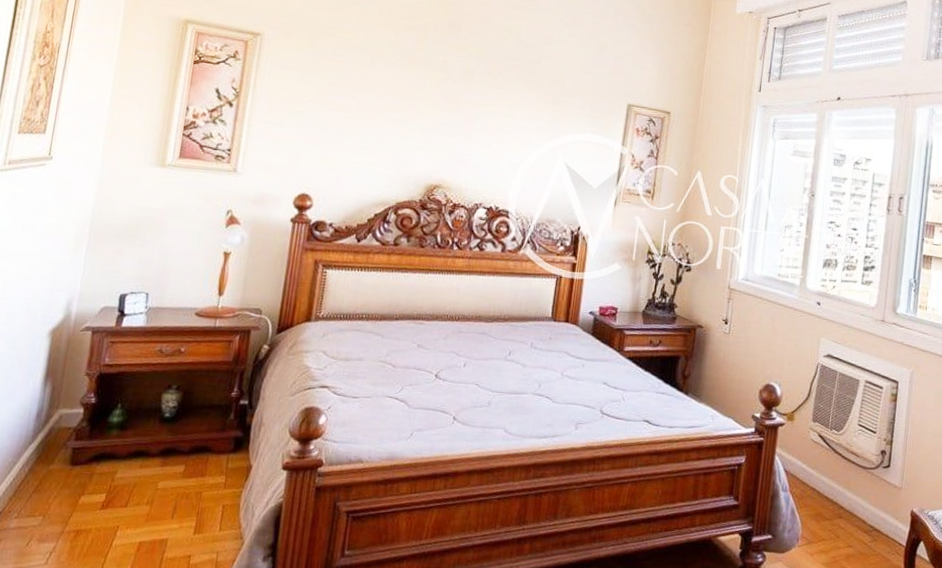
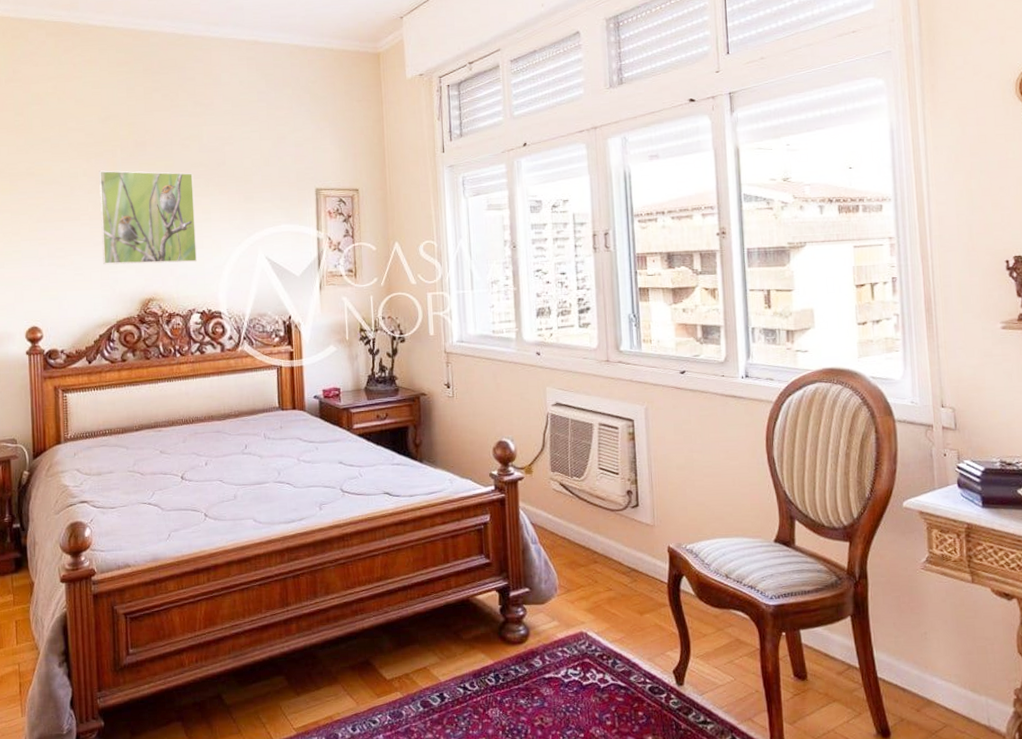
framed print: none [393,45,505,156] -> present [99,170,197,265]

